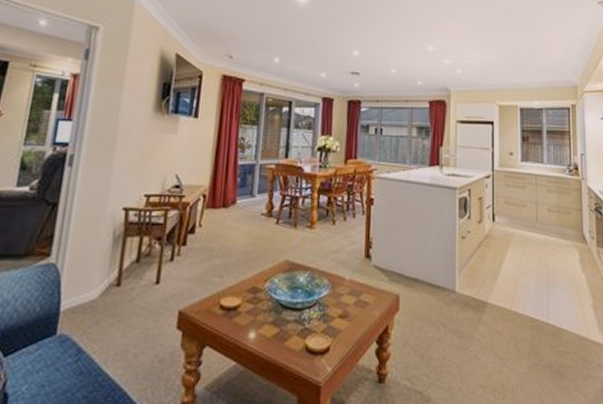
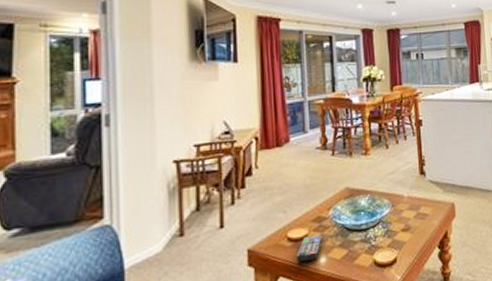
remote control: none [225,307,255,333] -> present [296,235,323,262]

